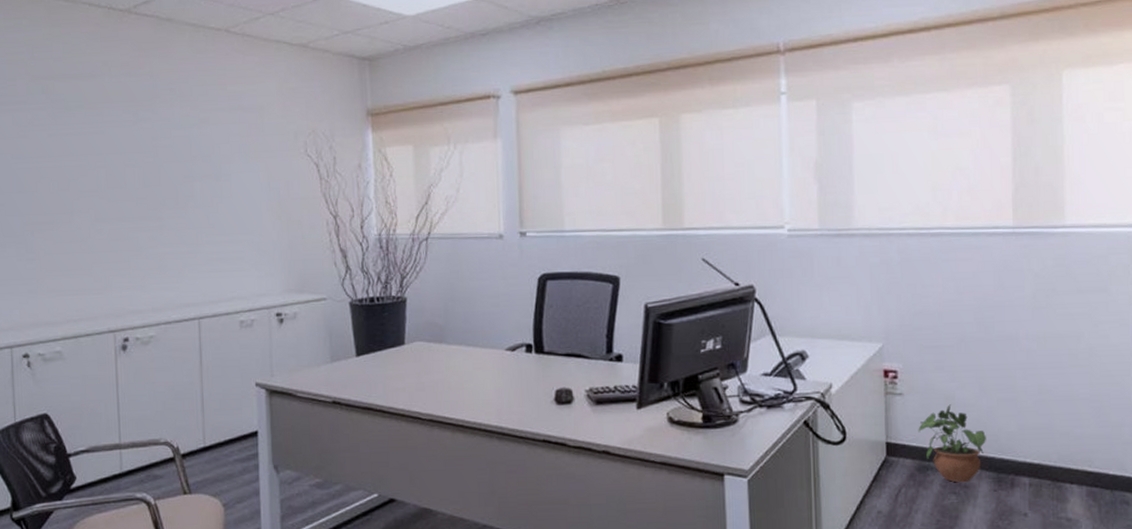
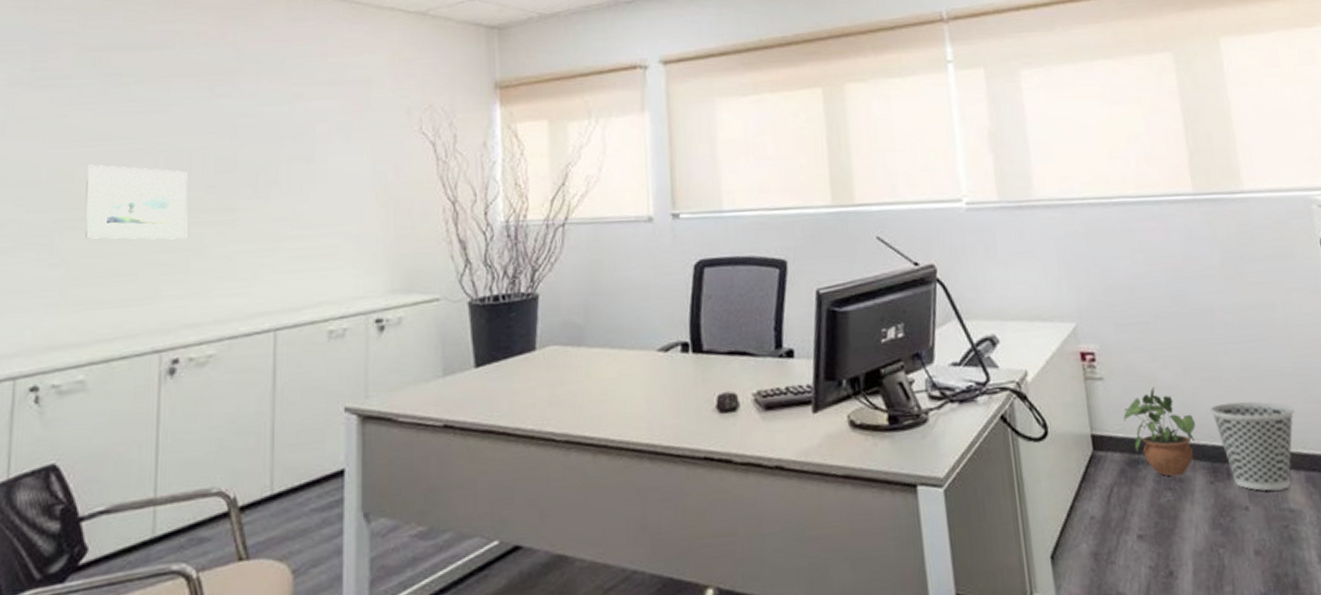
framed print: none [46,177,127,241] -> present [85,164,188,240]
wastebasket: none [1002,422,1085,501] -> present [1210,401,1295,491]

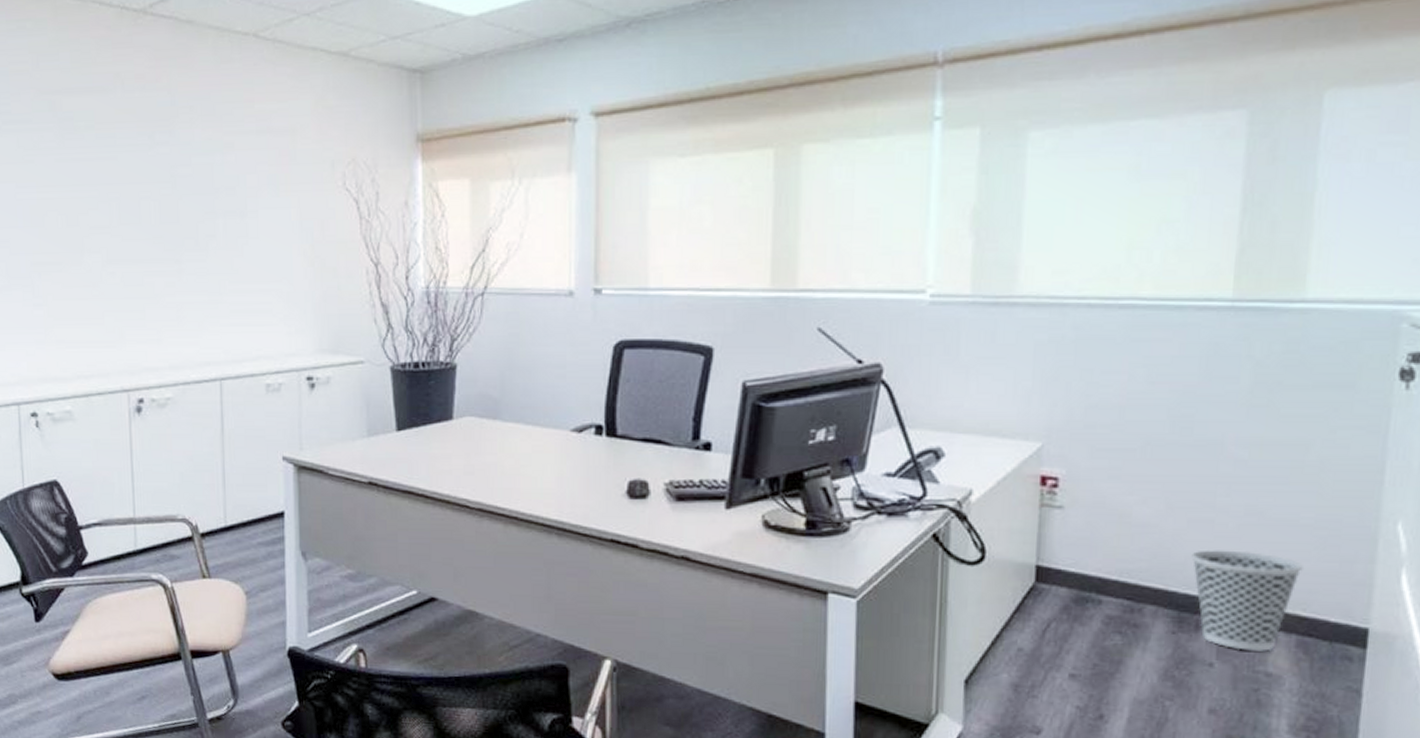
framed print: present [85,164,188,240] -> none [54,210,142,287]
potted plant: present [1123,387,1196,477] -> none [1079,523,1168,621]

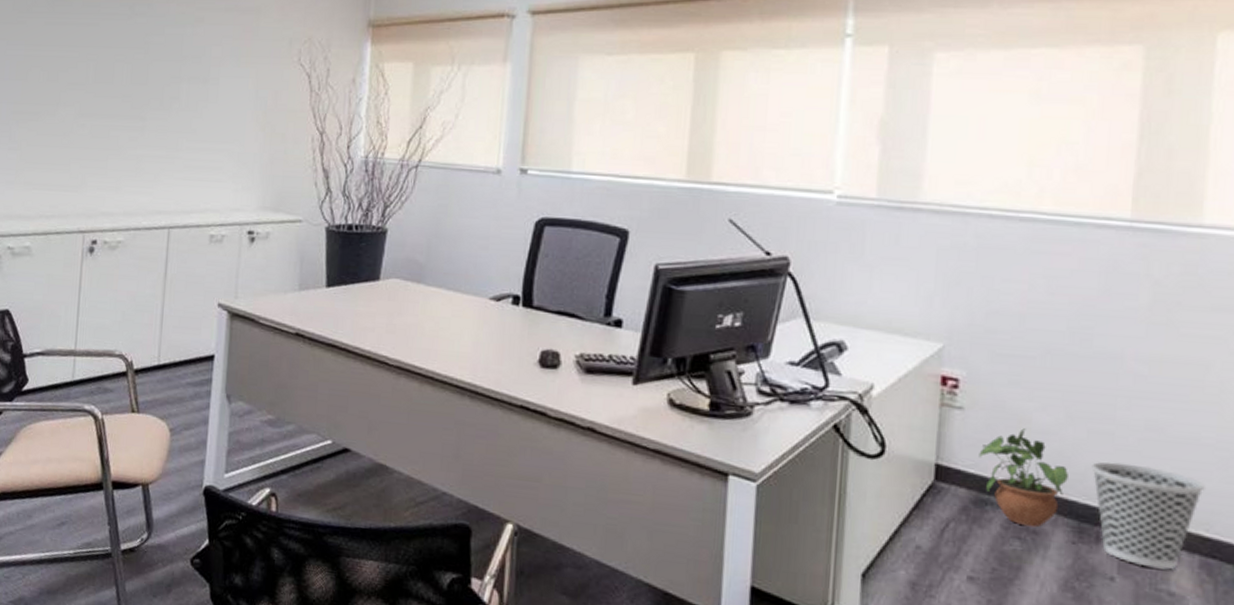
potted plant: none [1079,523,1168,621] -> present [978,428,1068,527]

